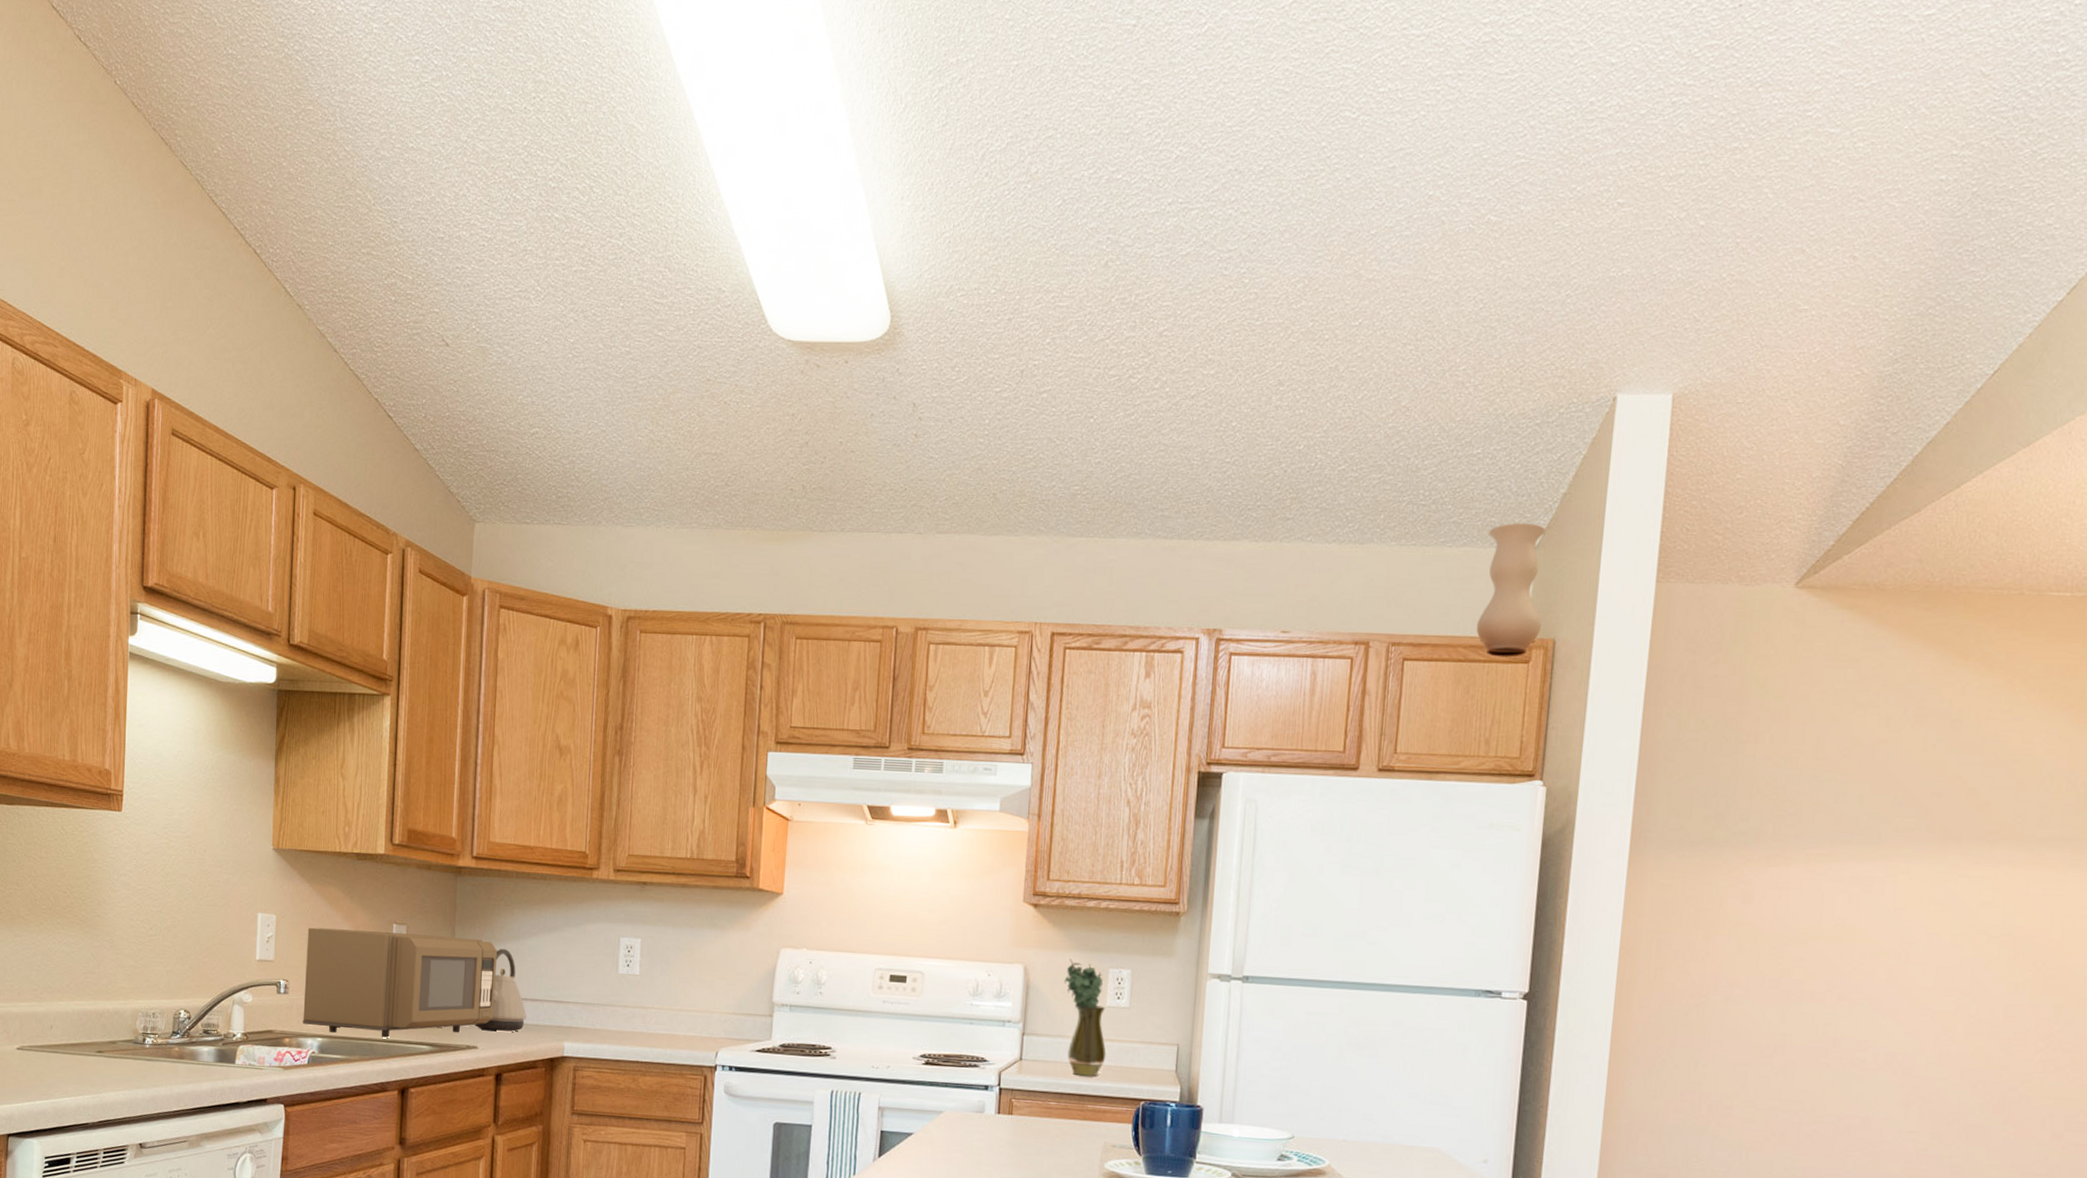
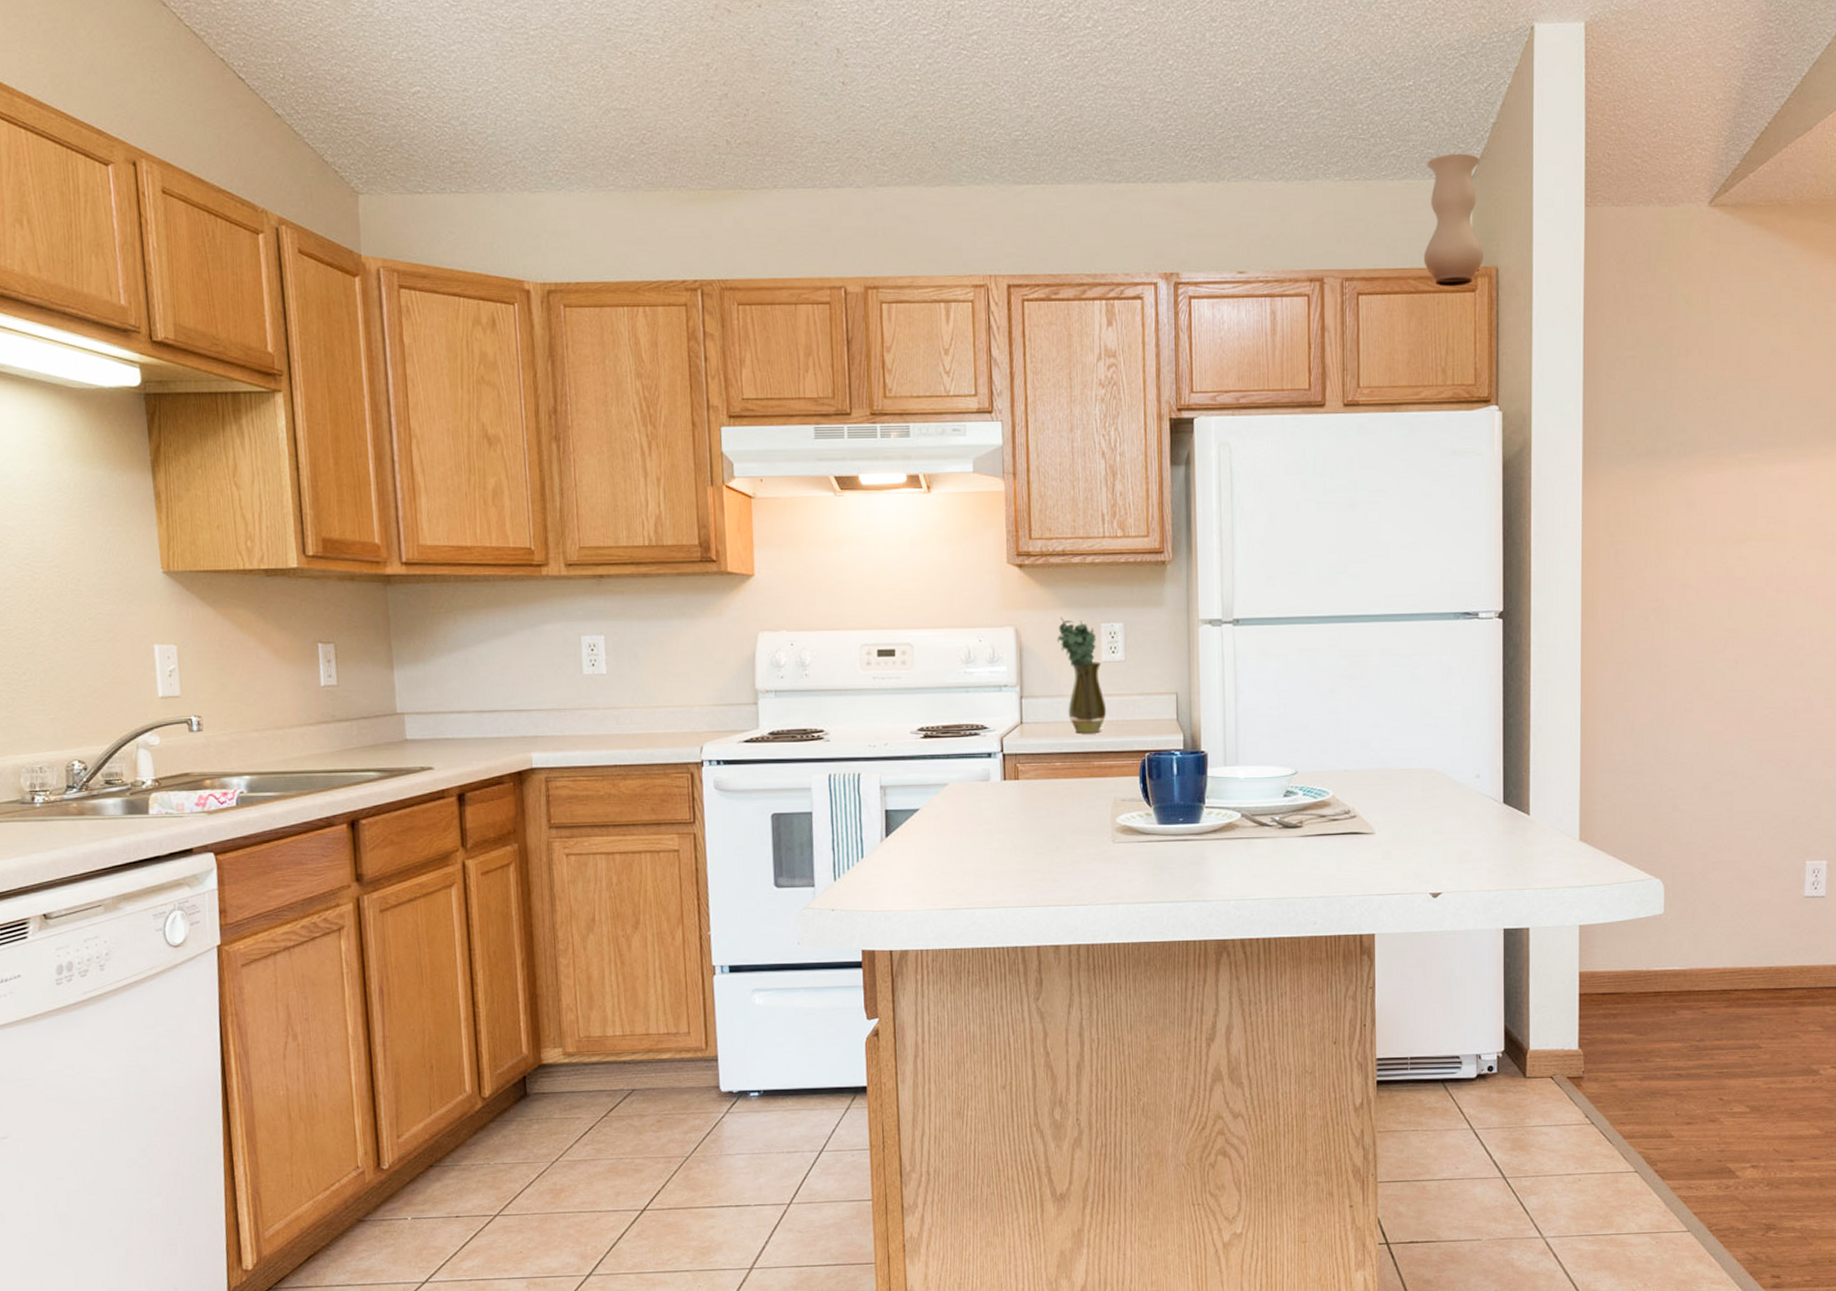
microwave: present [303,927,498,1038] -> none [216,651,448,769]
kettle: present [475,949,526,1032] -> none [427,660,485,749]

